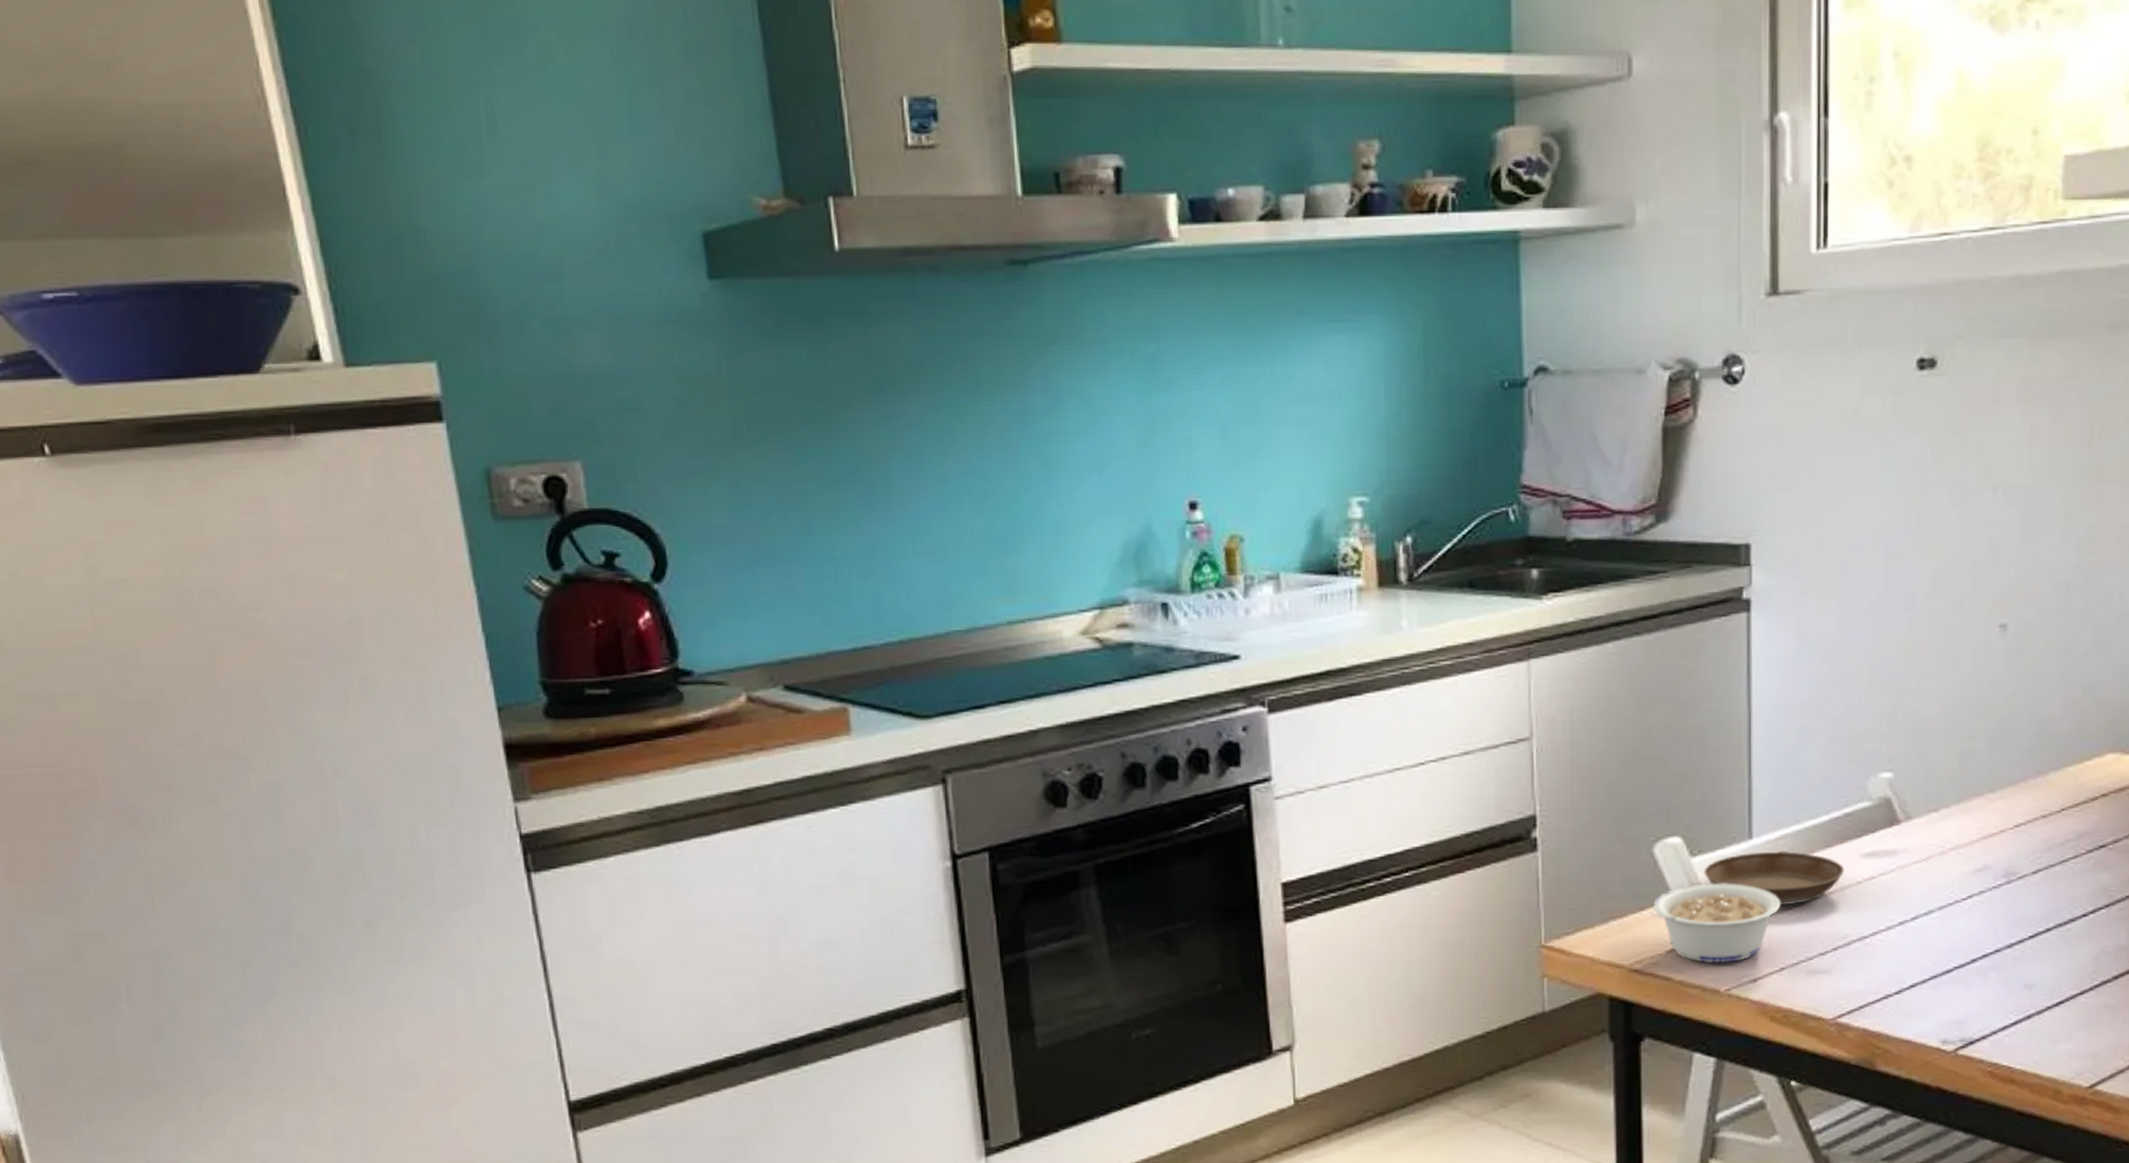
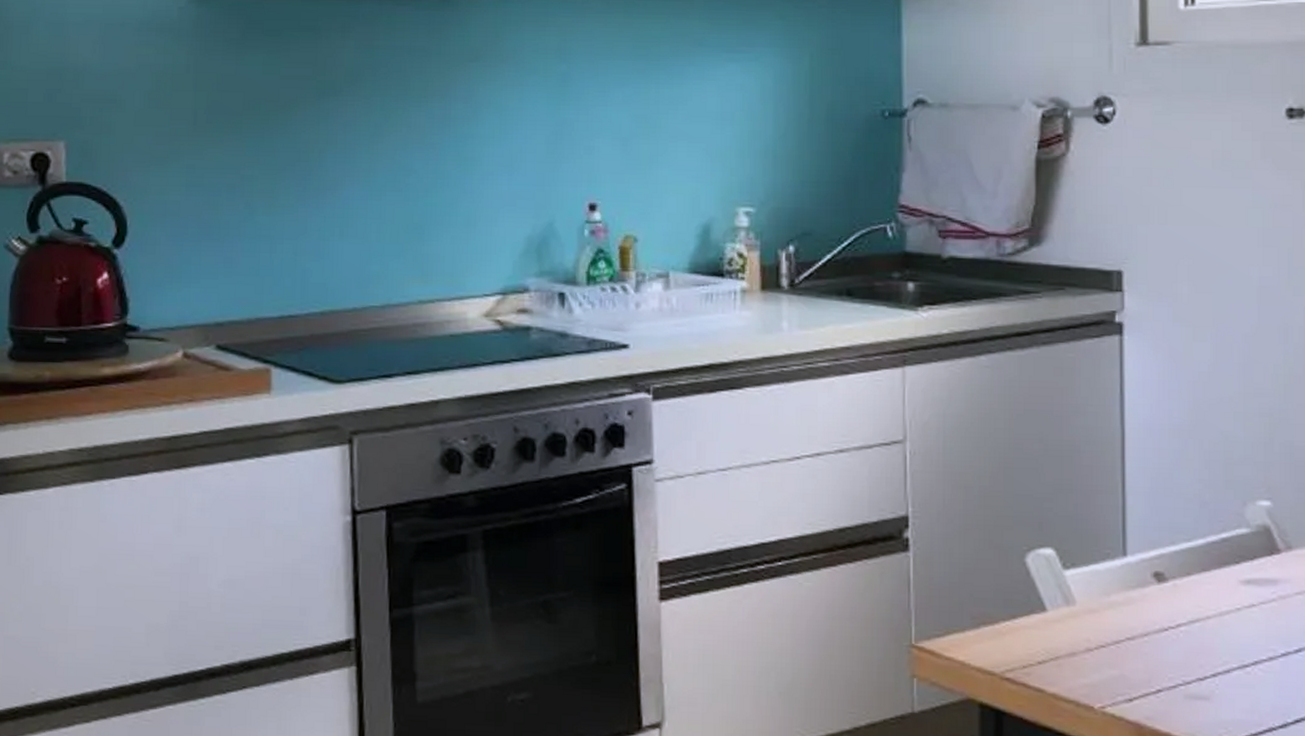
legume: present [1650,883,1780,964] -> none [1022,597,1156,680]
saucer: present [1704,851,1845,906] -> none [1077,569,1223,627]

